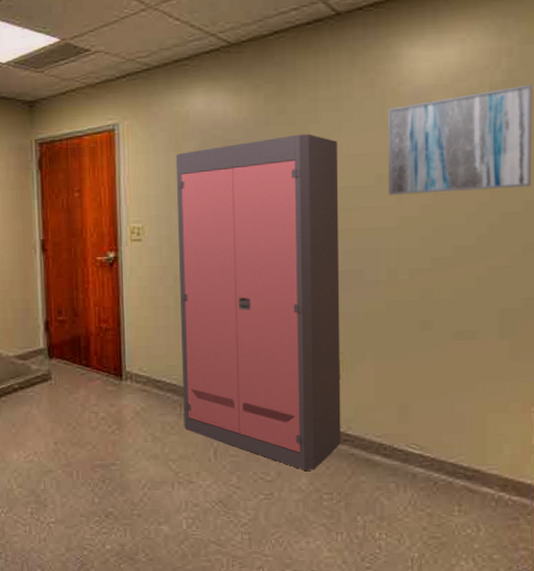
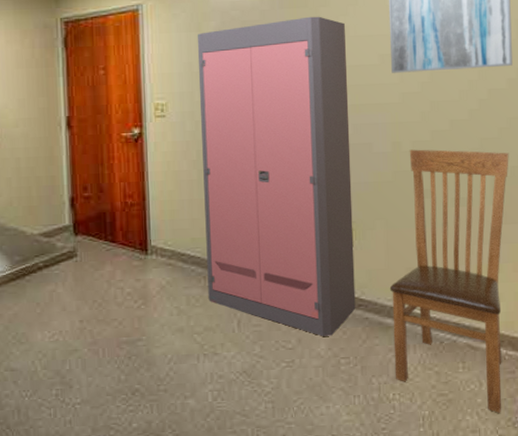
chair: none [379,277,522,560] -> present [389,149,509,413]

